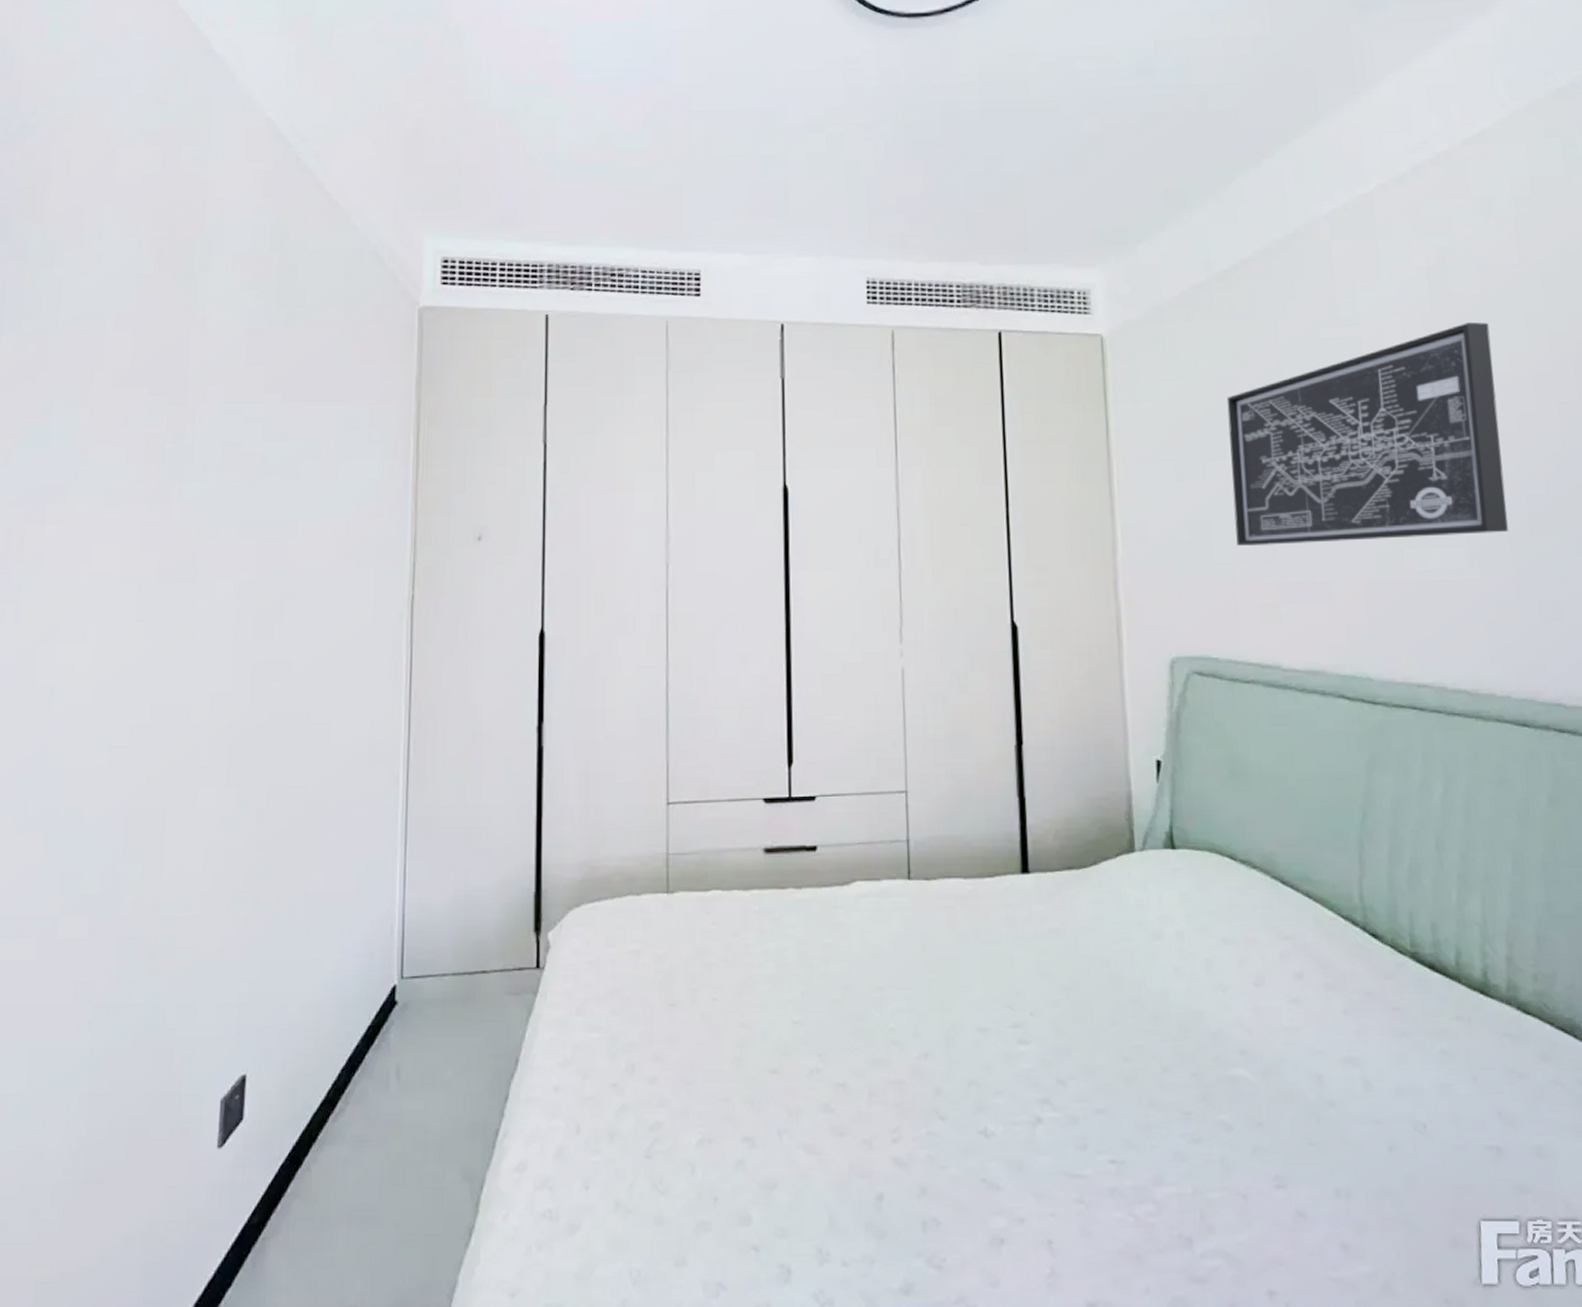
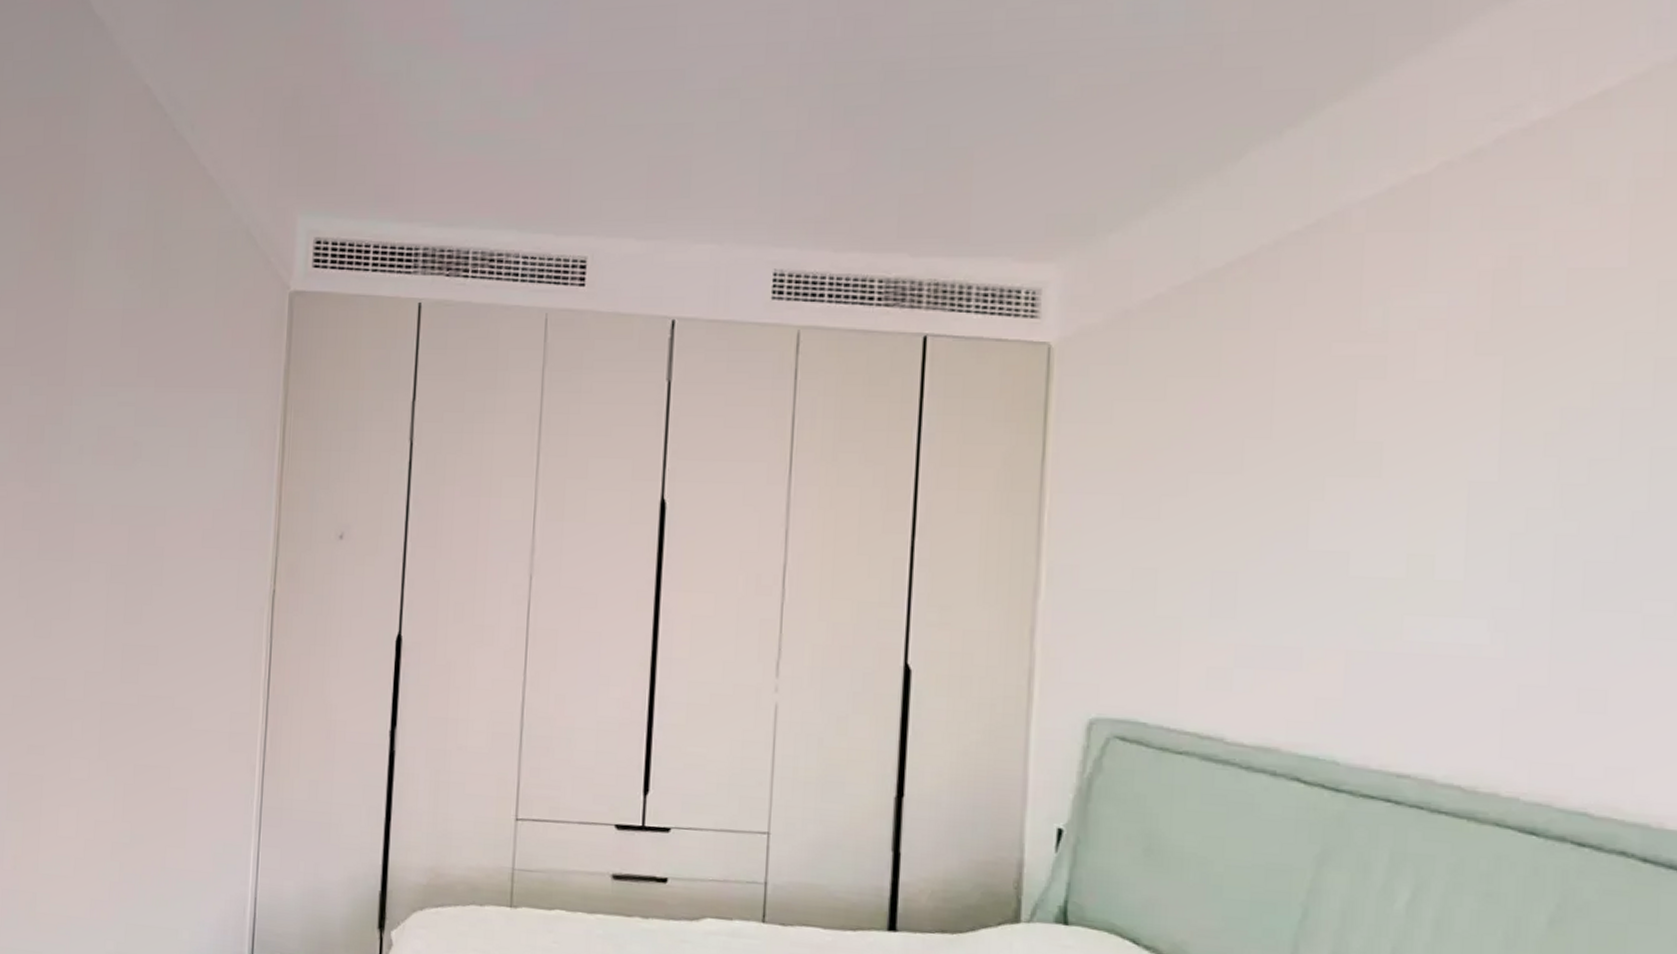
wall art: present [1226,322,1508,546] -> none [1188,342,1569,604]

